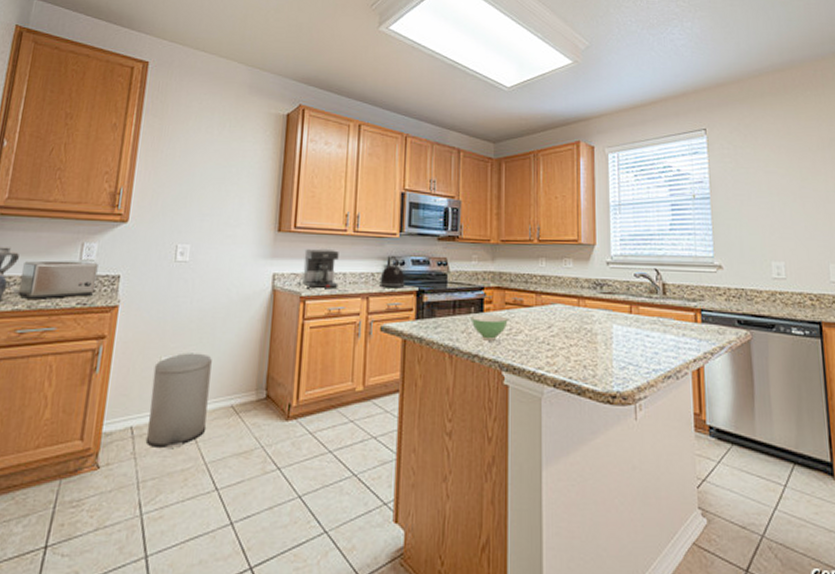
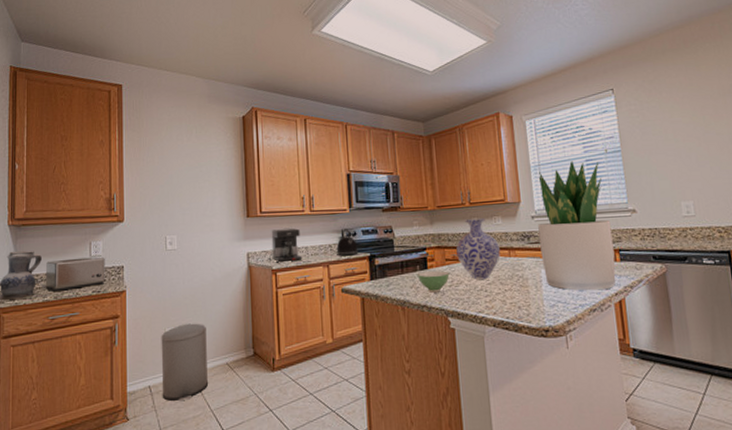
vase: none [519,259,569,330] -> present [456,218,501,279]
planter: none [613,204,696,355] -> present [538,161,616,291]

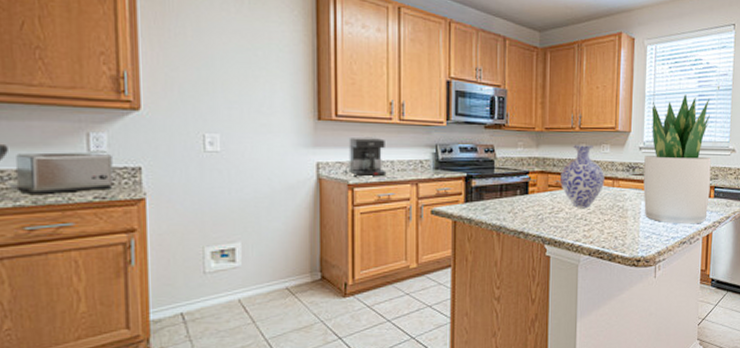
pedal bin: present [161,323,208,401] -> none [197,241,261,330]
kettle: present [336,229,358,256] -> none [428,144,454,174]
bowl: present [417,271,450,293] -> none [516,197,551,219]

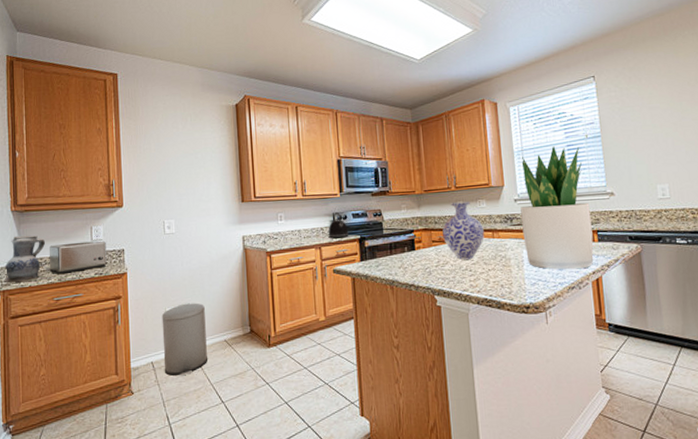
pedal bin: none [197,241,261,330] -> present [161,302,207,376]
coffee maker: present [349,137,387,177] -> none [265,211,296,245]
kettle: none [428,144,454,174] -> present [328,212,349,239]

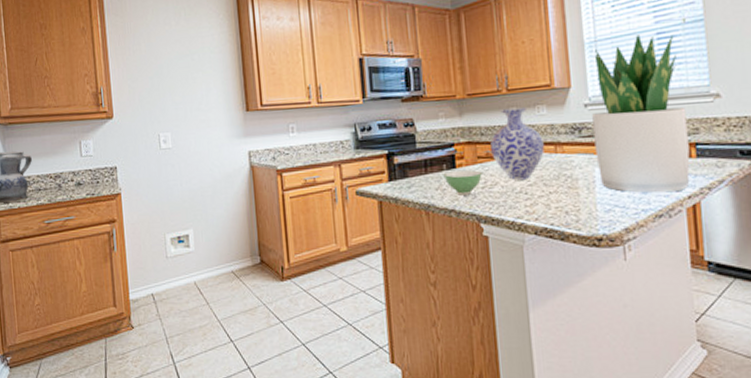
toaster: present [49,240,107,275] -> none [36,157,99,195]
pedal bin: present [161,302,207,376] -> none [161,228,213,309]
kettle: present [328,212,349,239] -> none [349,123,374,154]
bowl: none [405,252,436,273] -> present [443,170,482,196]

